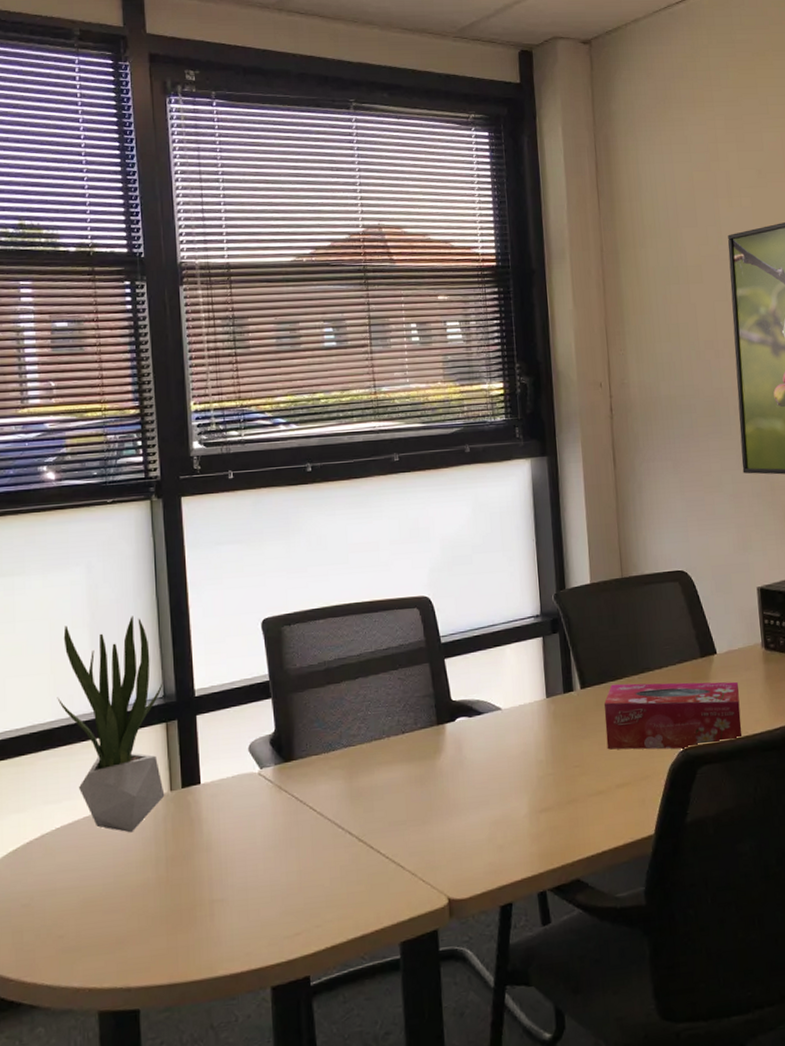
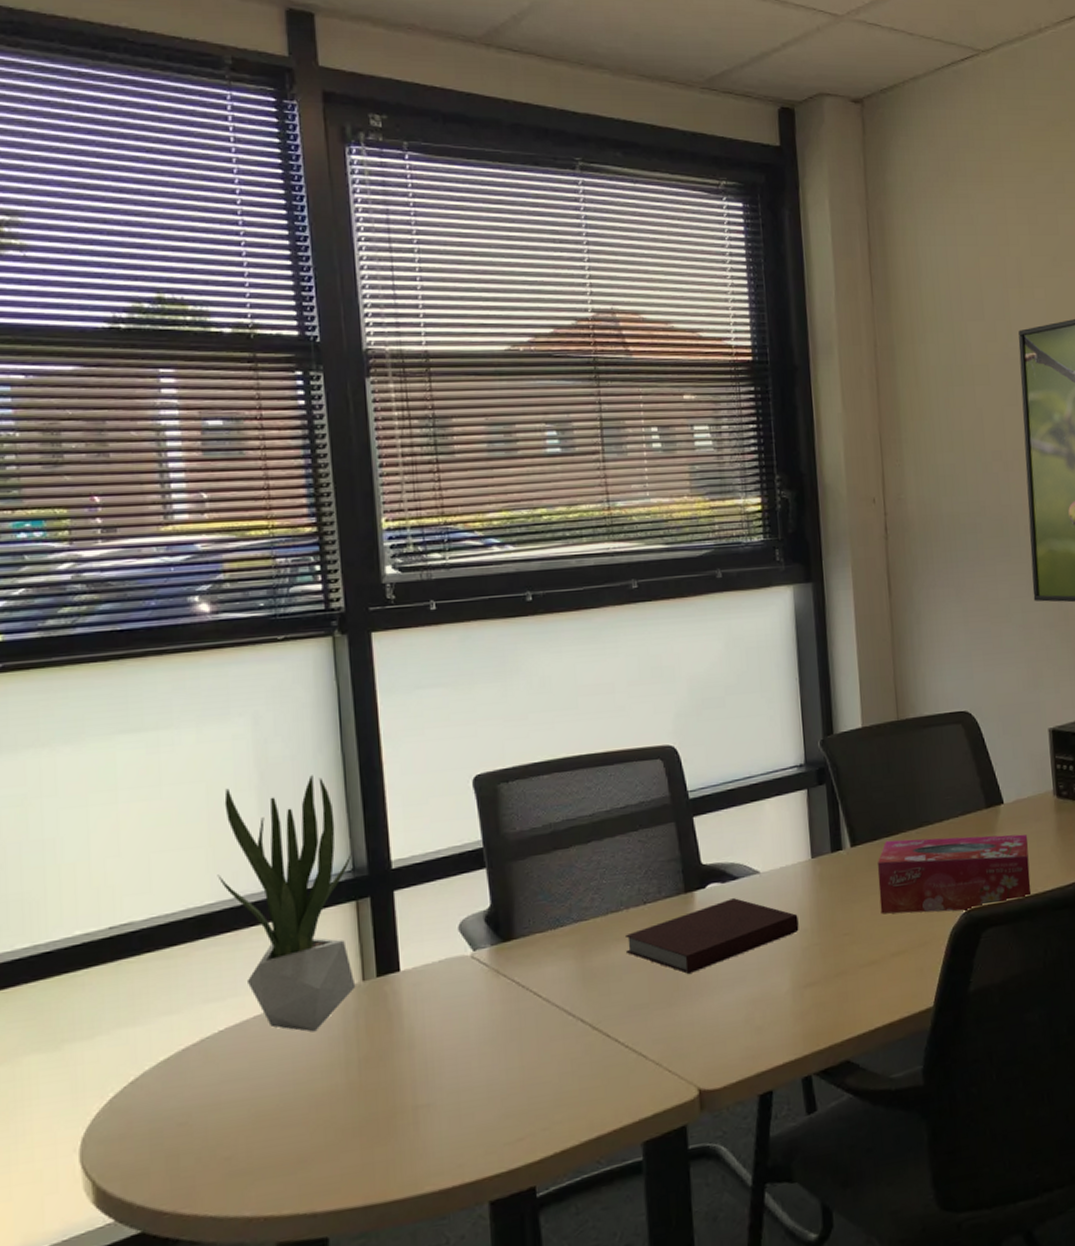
notebook: none [386,731,536,796] -> present [624,898,799,974]

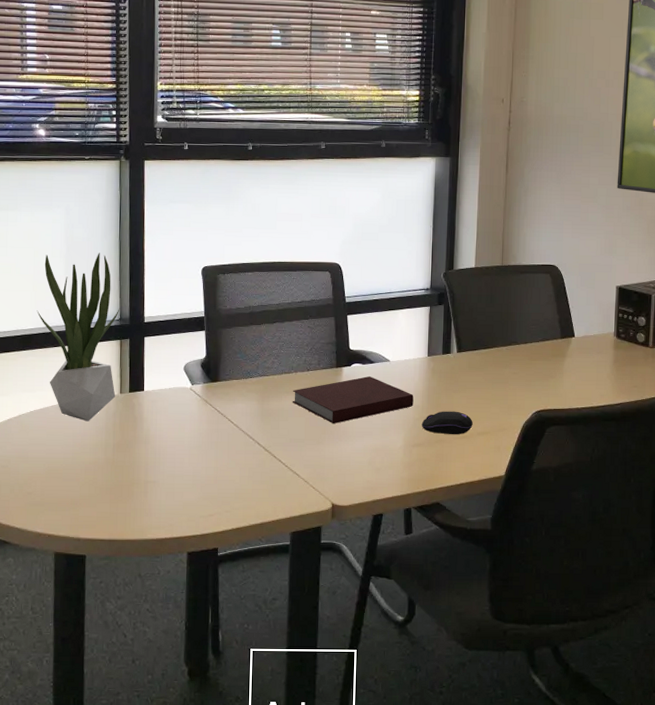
computer mouse: none [813,928,883,964] -> present [421,411,473,435]
tissue box: present [877,834,1031,915] -> none [473,352,590,411]

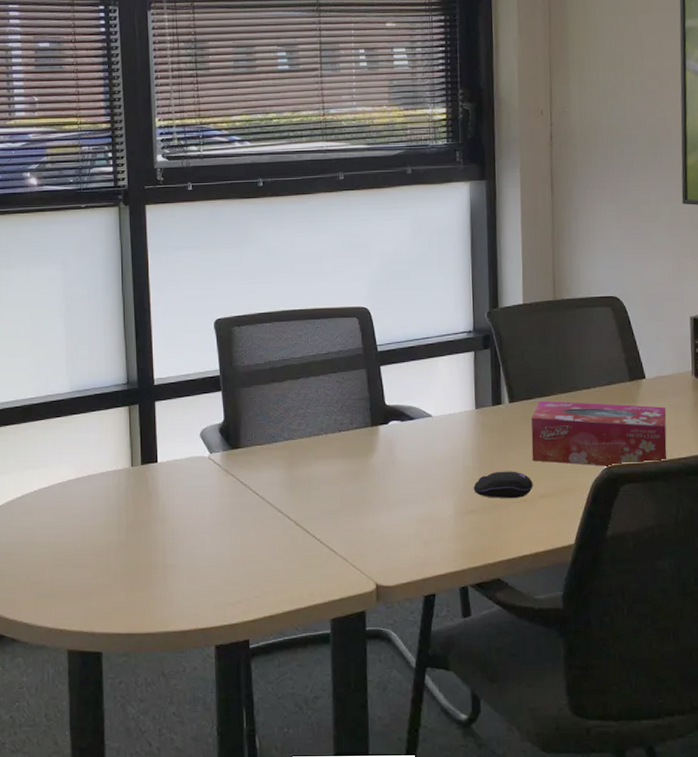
potted plant: present [37,253,120,422] -> none [36,310,127,500]
notebook: present [292,376,414,423] -> none [323,435,463,491]
tissue box: none [473,352,590,411] -> present [531,400,667,467]

